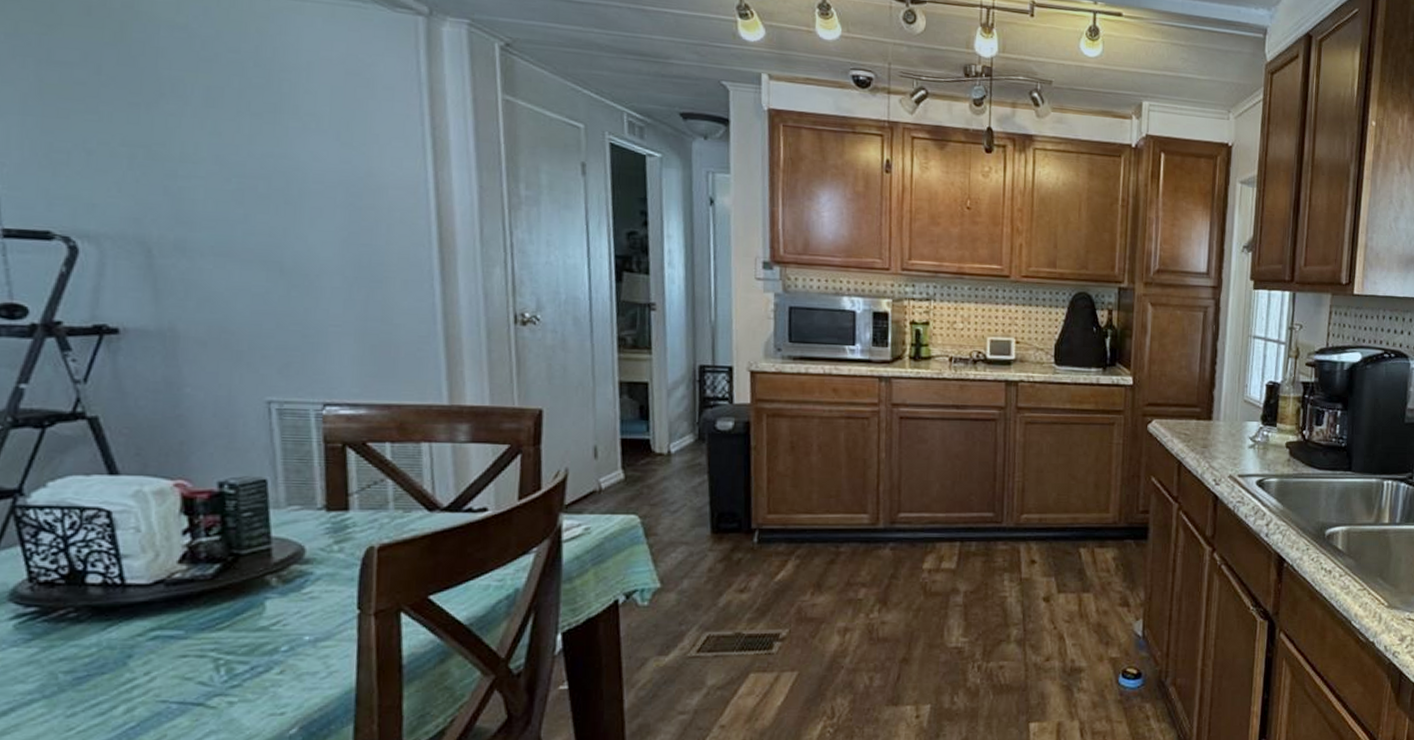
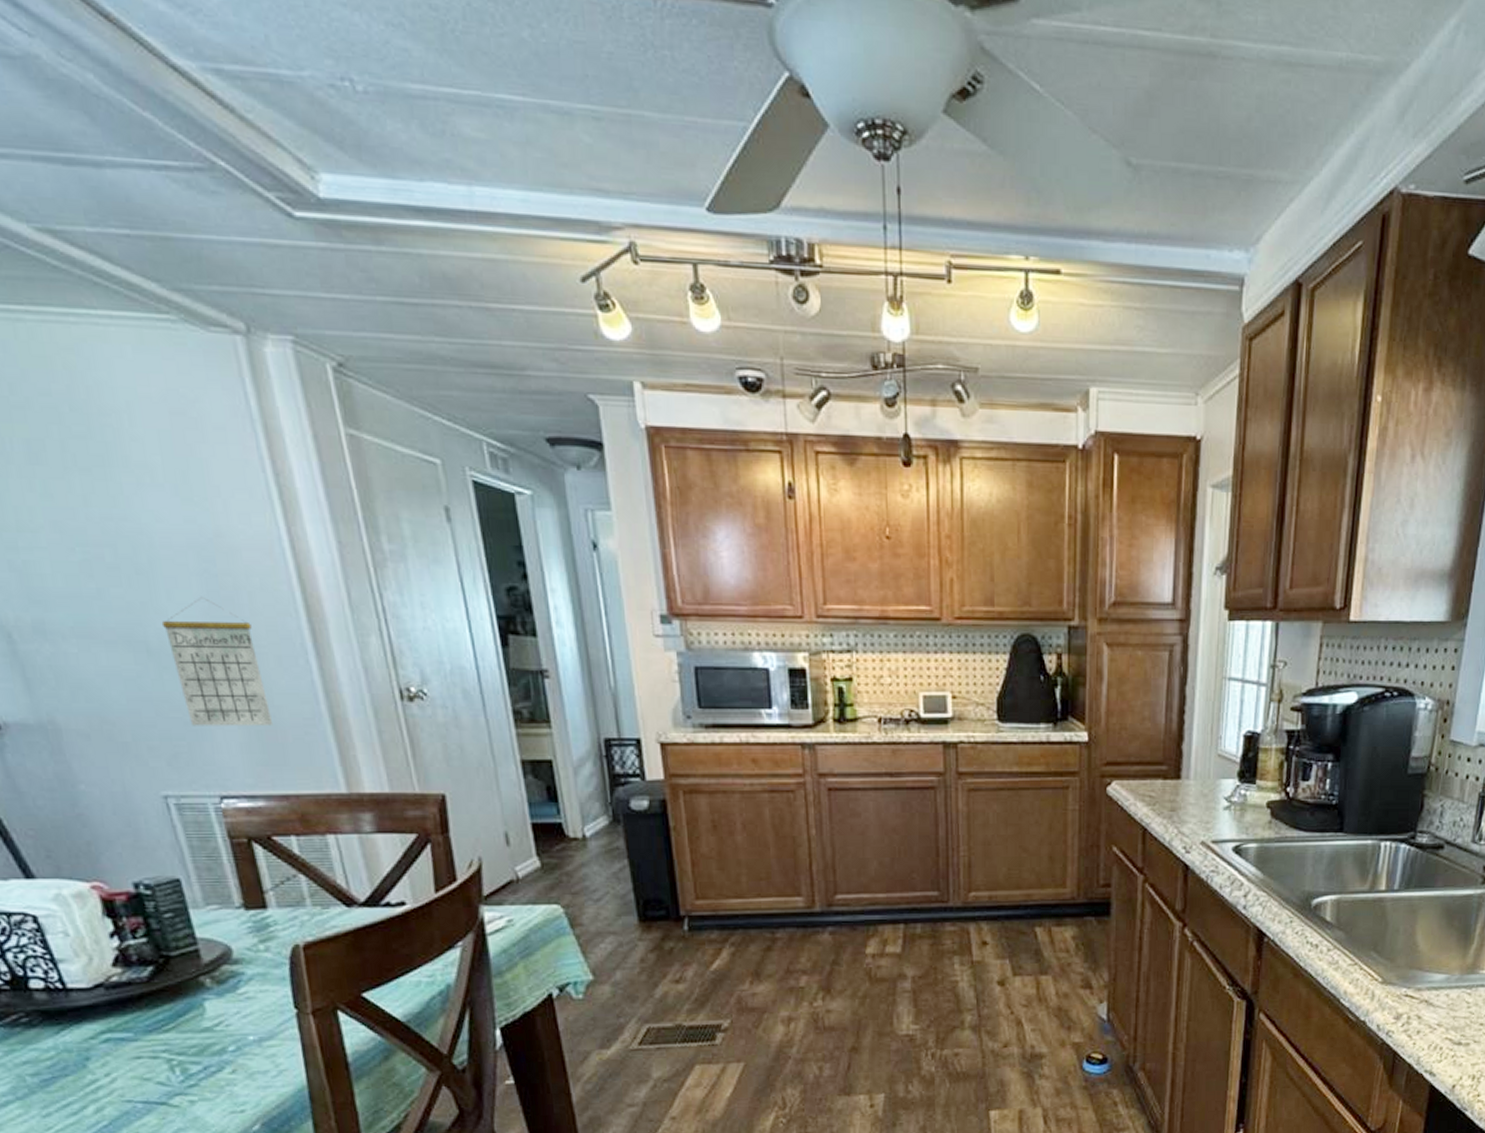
calendar: none [299,225,389,342] -> present [161,596,274,727]

